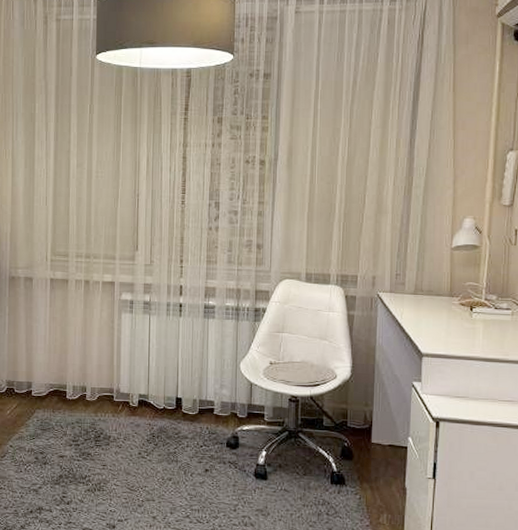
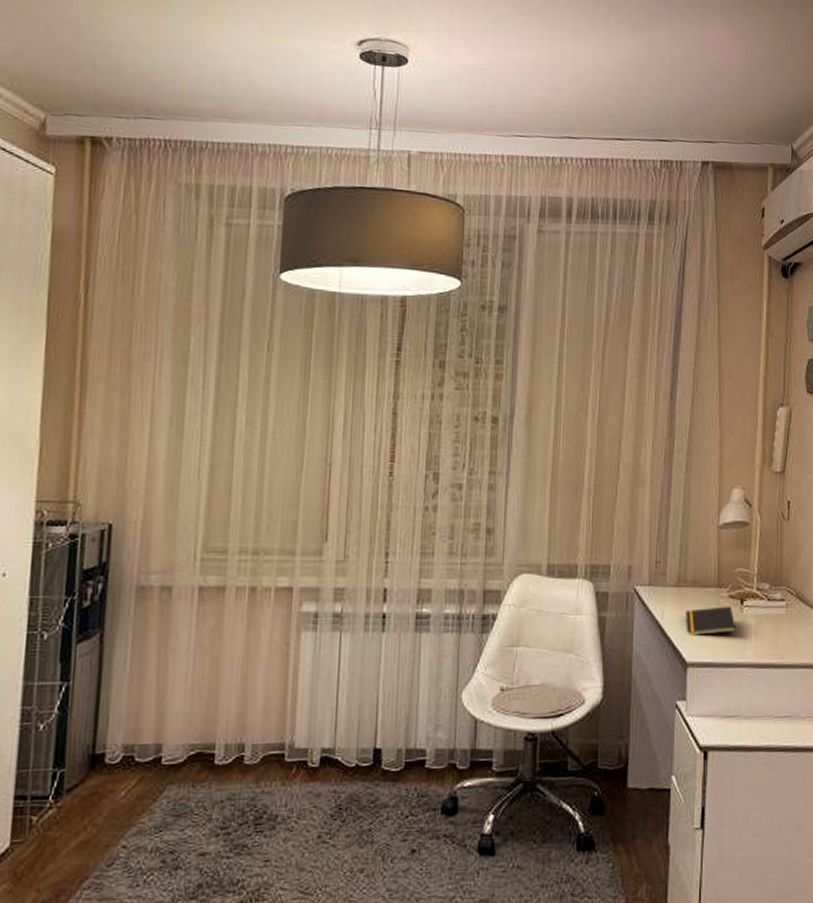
notepad: none [421,311,466,333] -> present [686,606,736,636]

